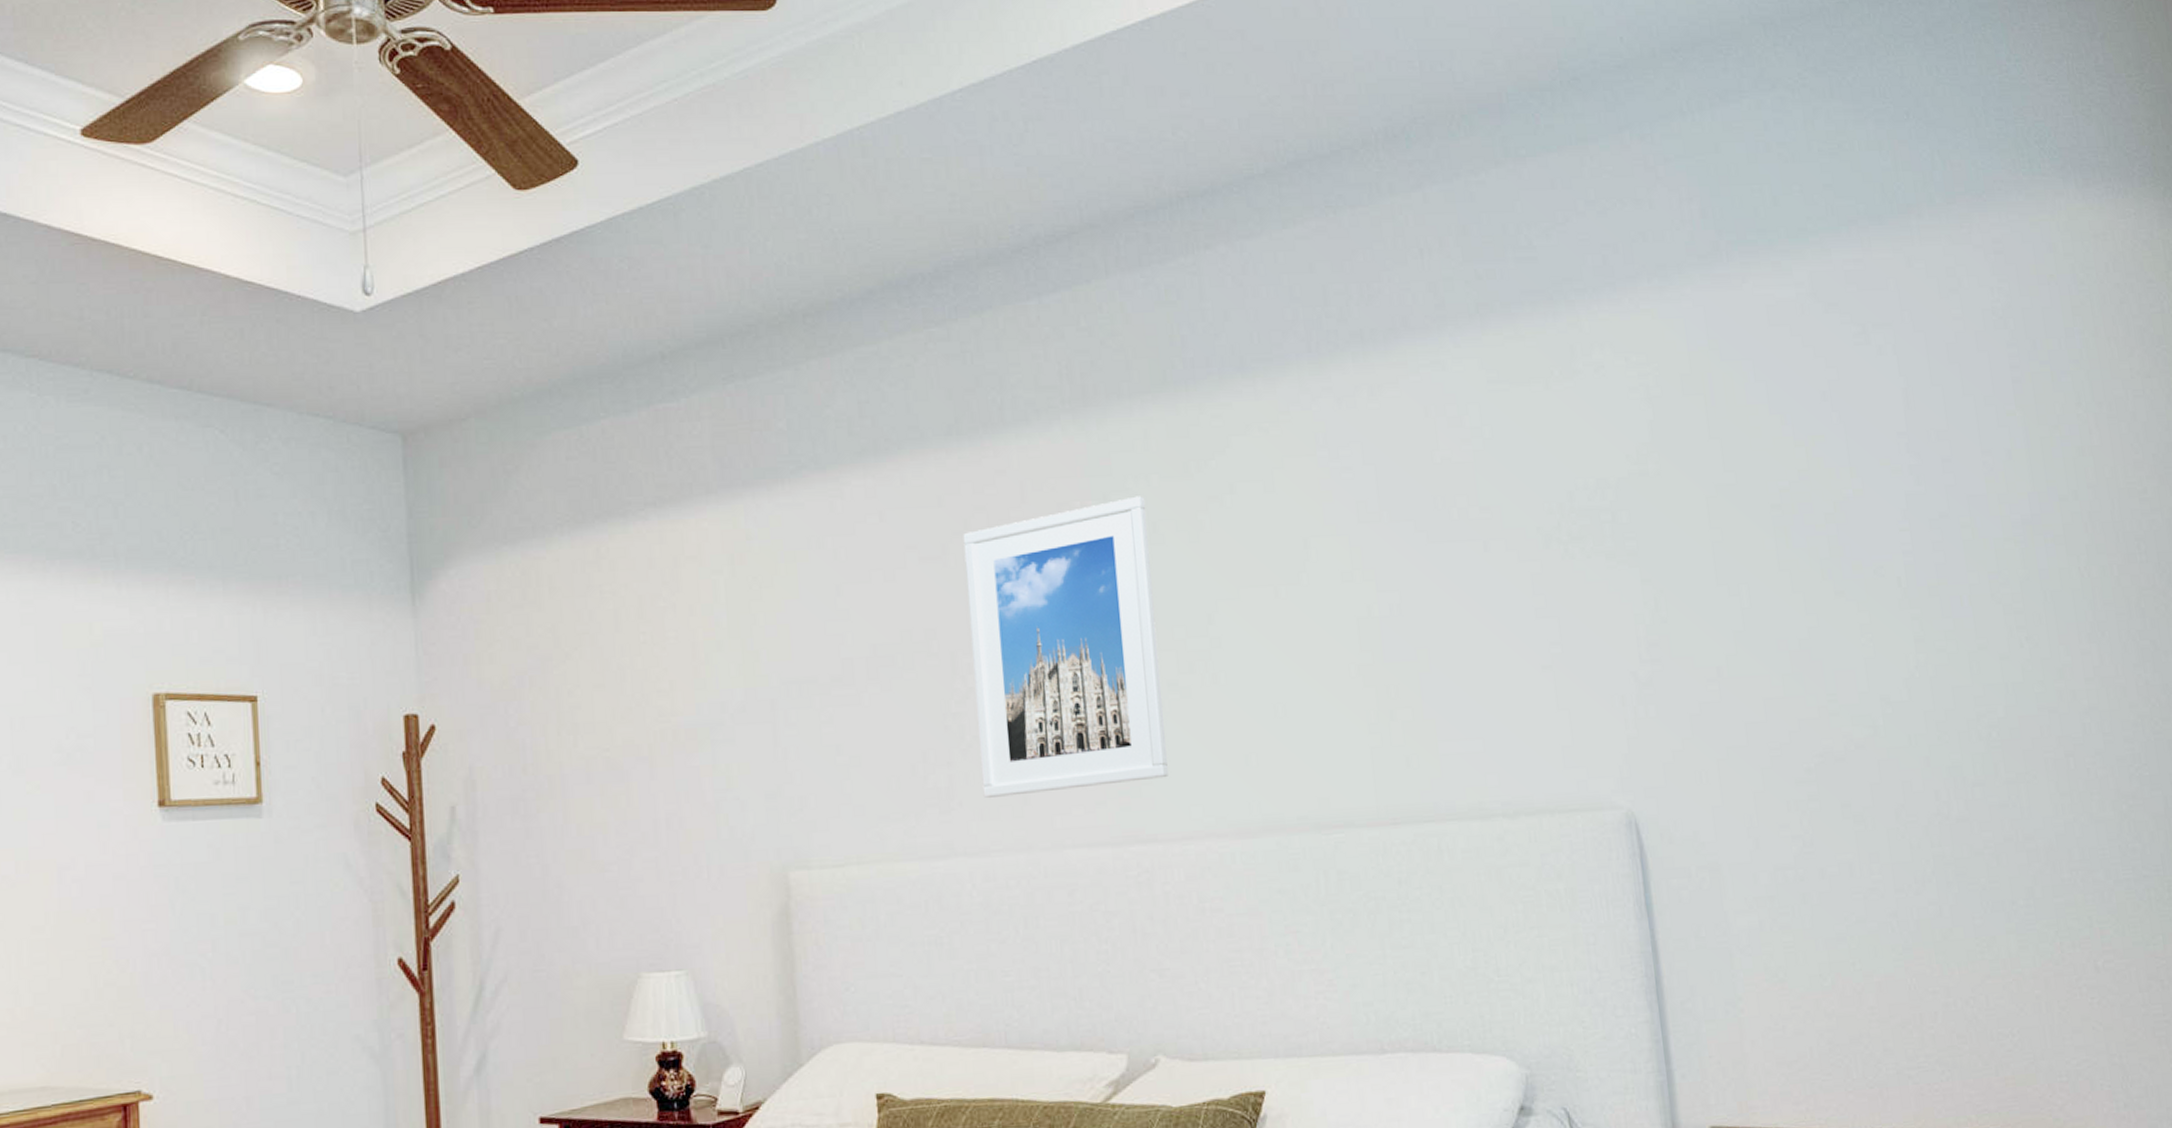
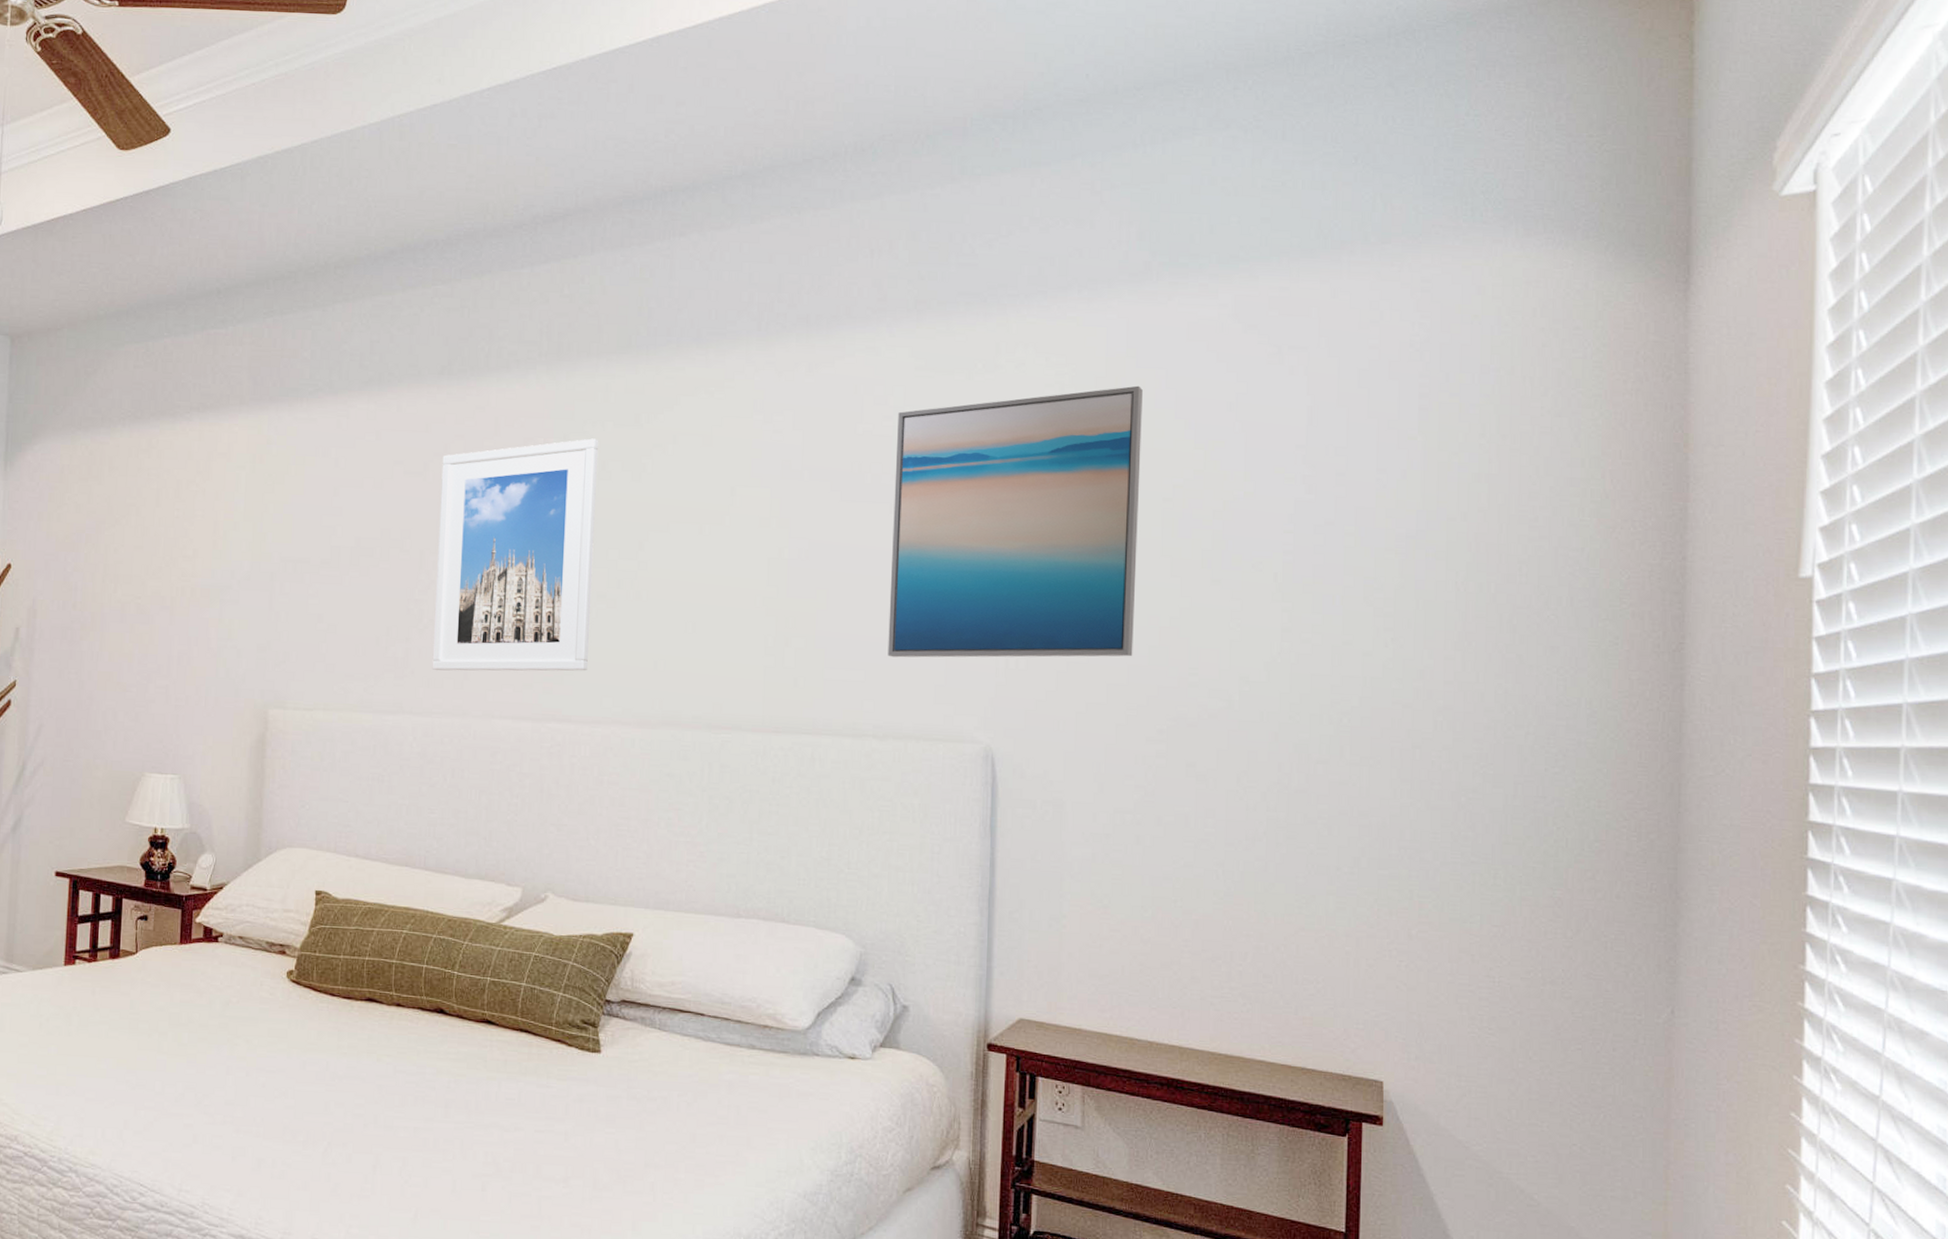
wall art: none [1476,380,1767,720] -> present [888,385,1143,658]

